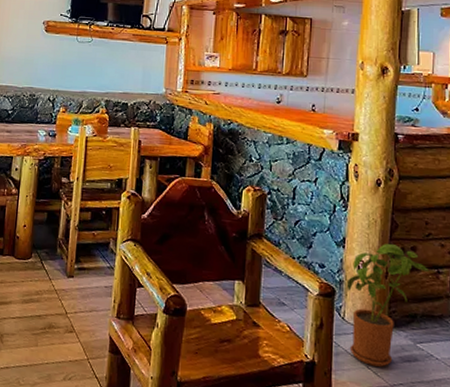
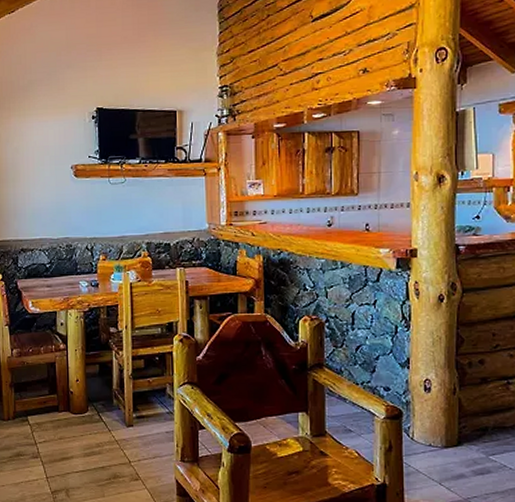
house plant: present [346,244,428,367] -> none [413,360,498,482]

